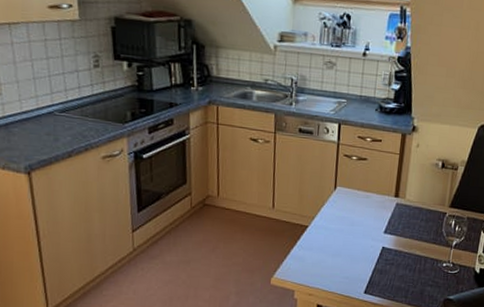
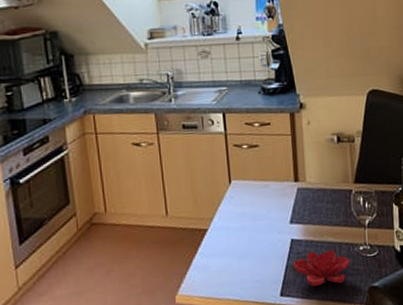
flower: none [380,260,432,291] -> present [293,249,350,287]

